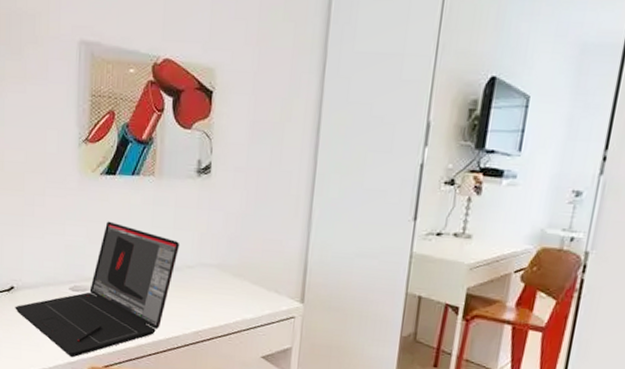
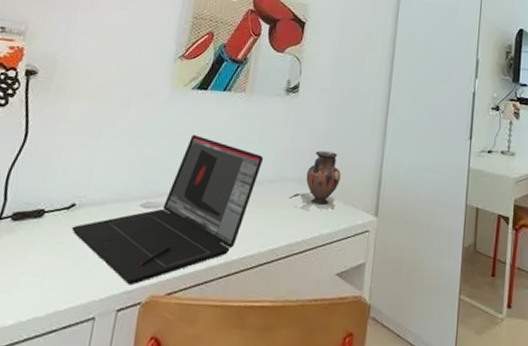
vase: none [208,235,262,297] -> present [288,150,341,211]

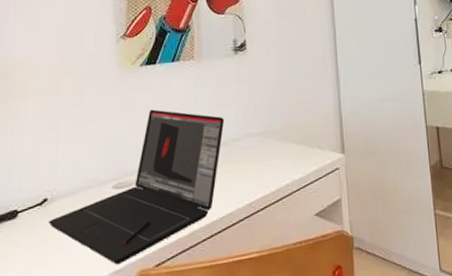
vase: present [288,150,341,211] -> none [255,100,303,161]

